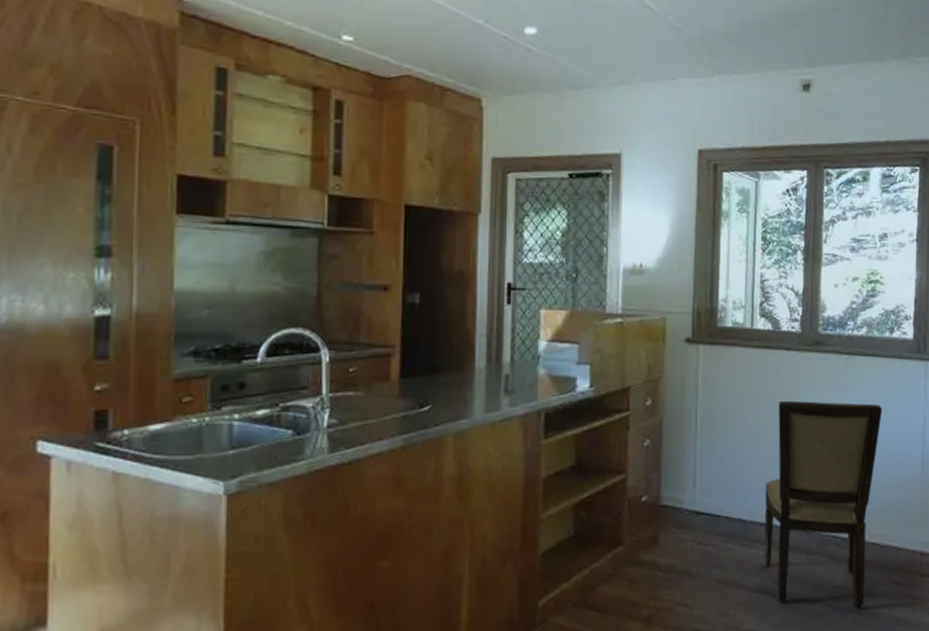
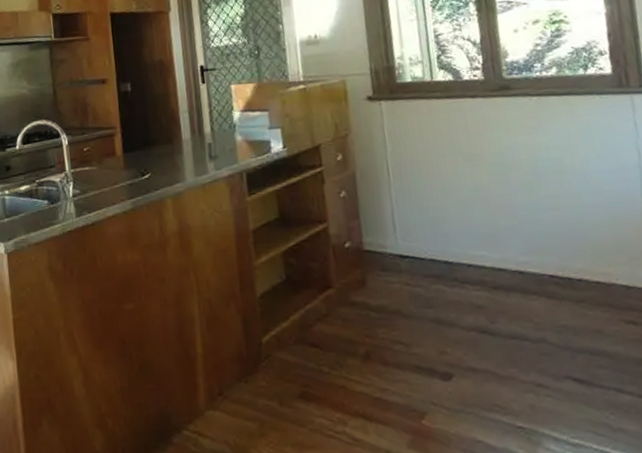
dining chair: present [764,400,883,609] -> none [467,142,597,349]

